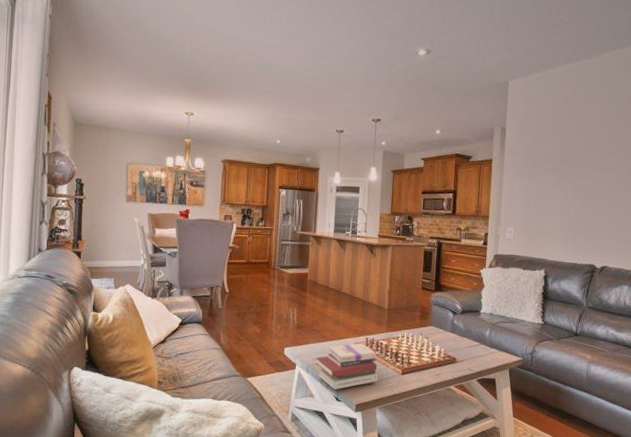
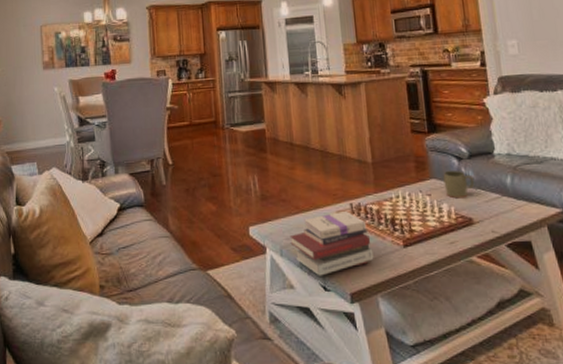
mug: none [439,321,463,343] -> present [443,170,475,199]

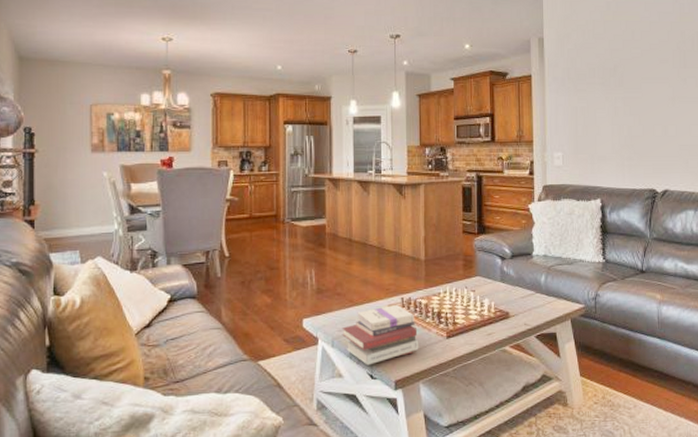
mug: present [443,170,475,199] -> none [487,268,514,295]

